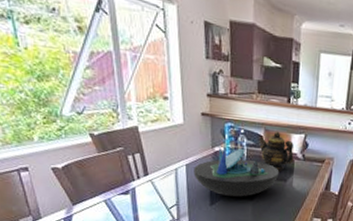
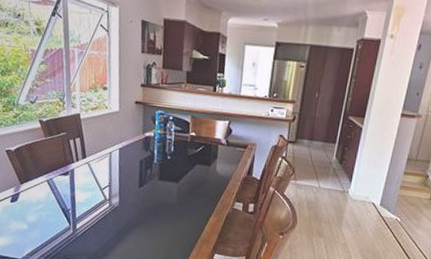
decorative bowl: present [193,148,280,197] -> none [125,133,204,180]
teapot: present [259,131,294,172] -> none [186,117,218,156]

